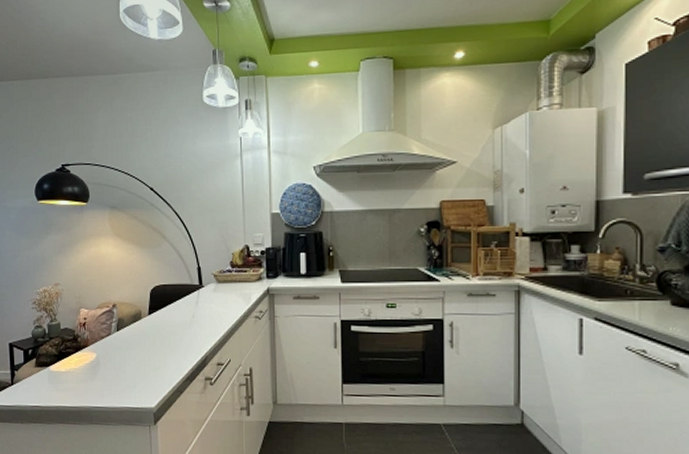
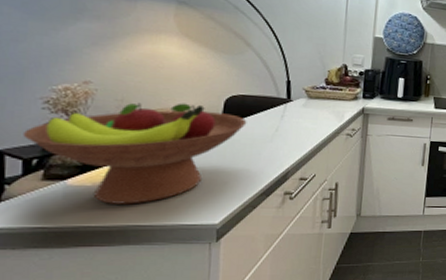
fruit bowl: none [23,296,169,388] -> present [23,102,247,205]

